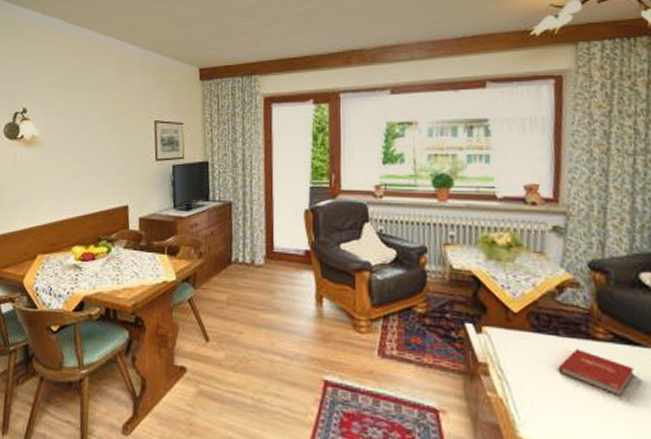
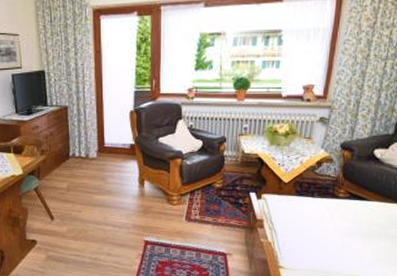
book: present [558,349,634,395] -> none [310,205,360,234]

